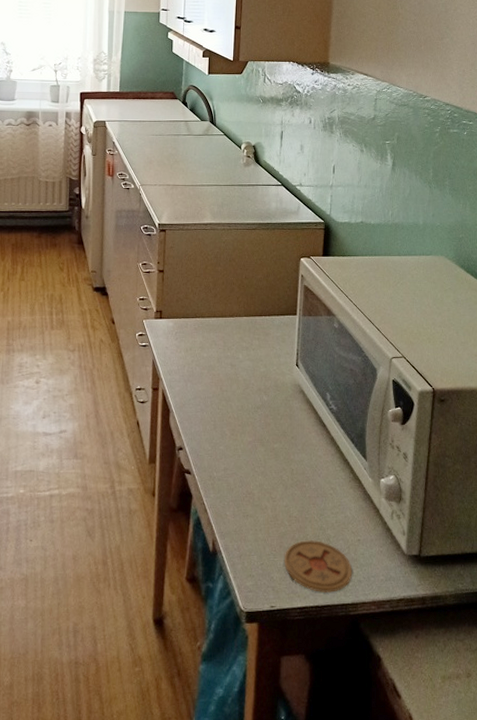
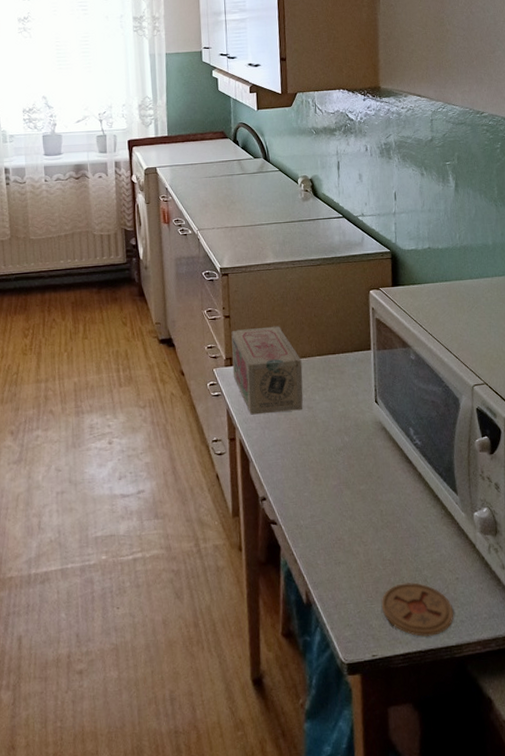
tea box: none [161,284,229,368] -> present [231,326,303,415]

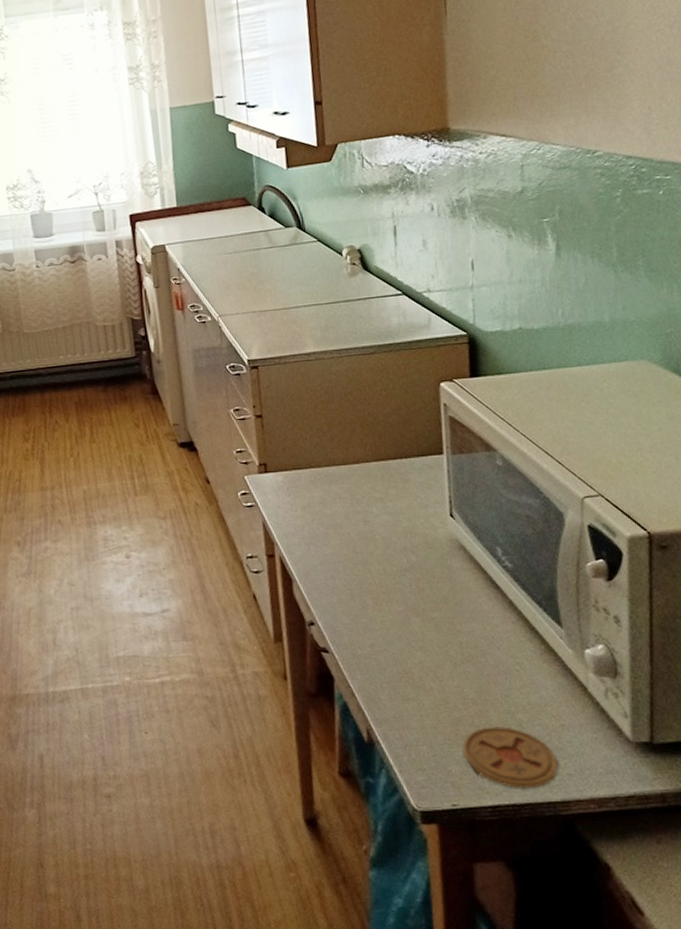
tea box: present [231,326,303,415] -> none [264,426,357,529]

